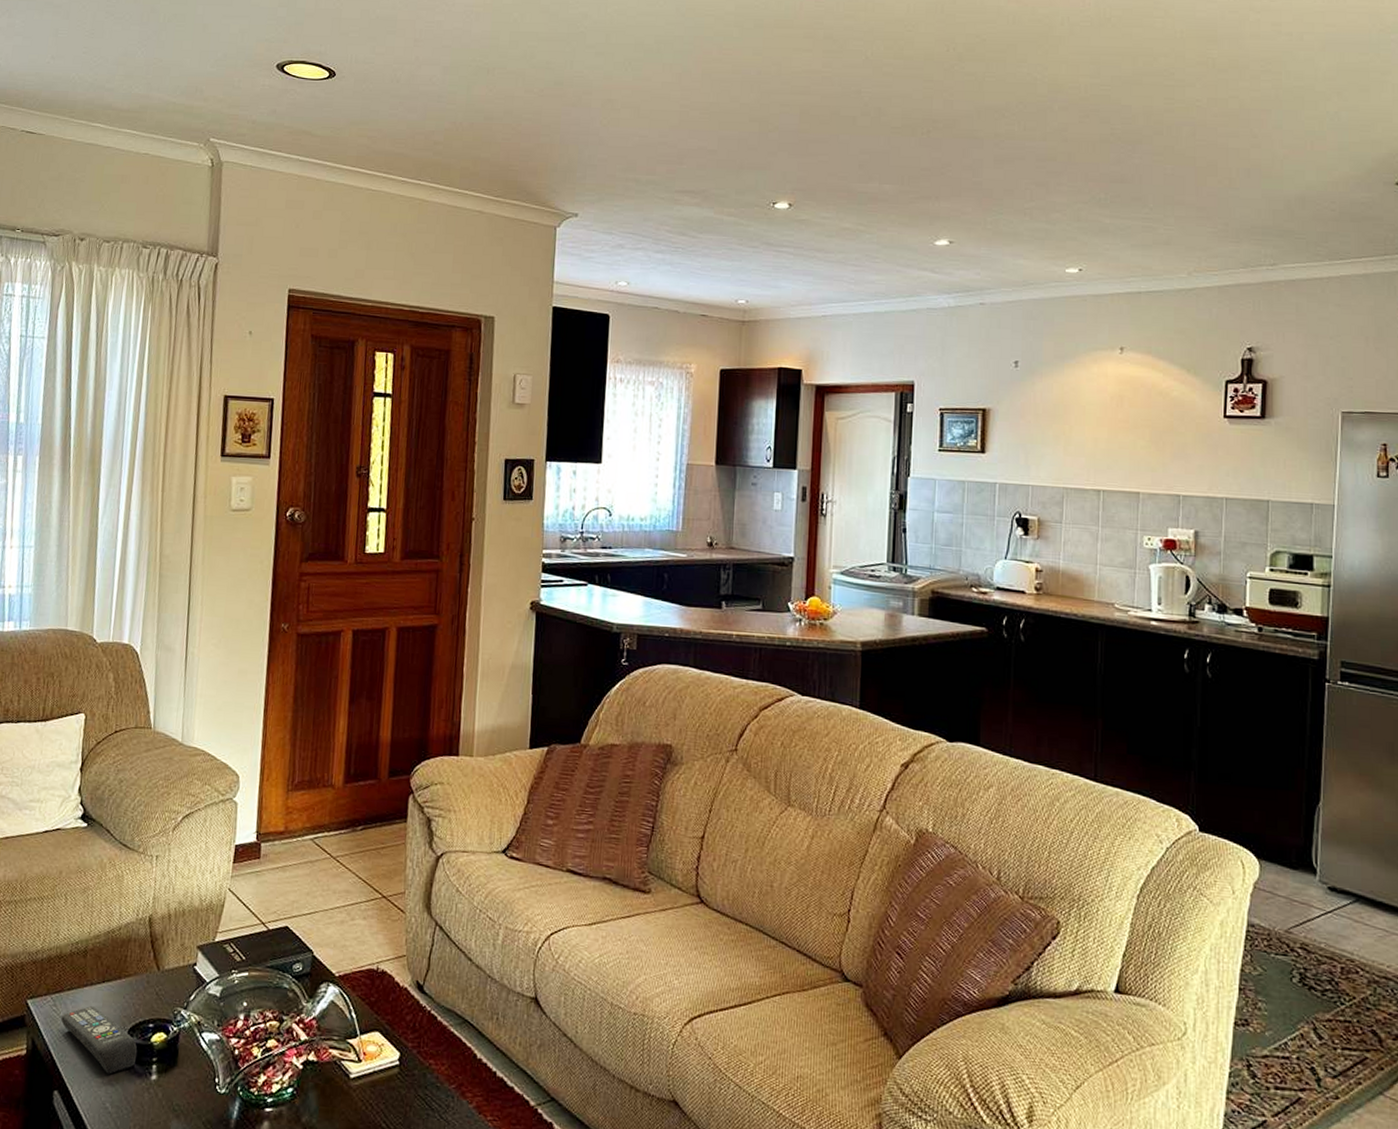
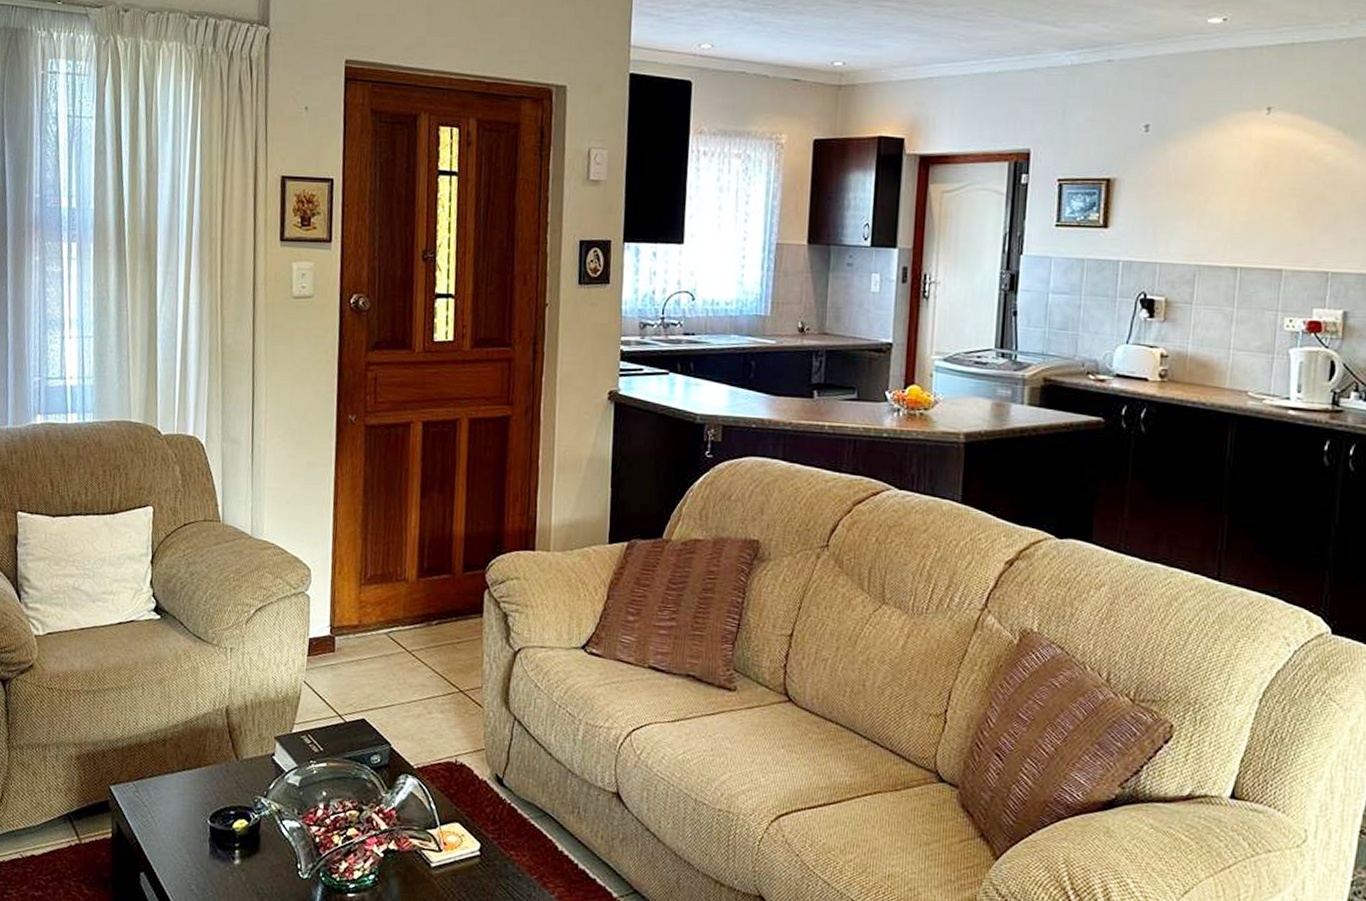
remote control: present [61,1006,138,1074] -> none [144,793,220,858]

